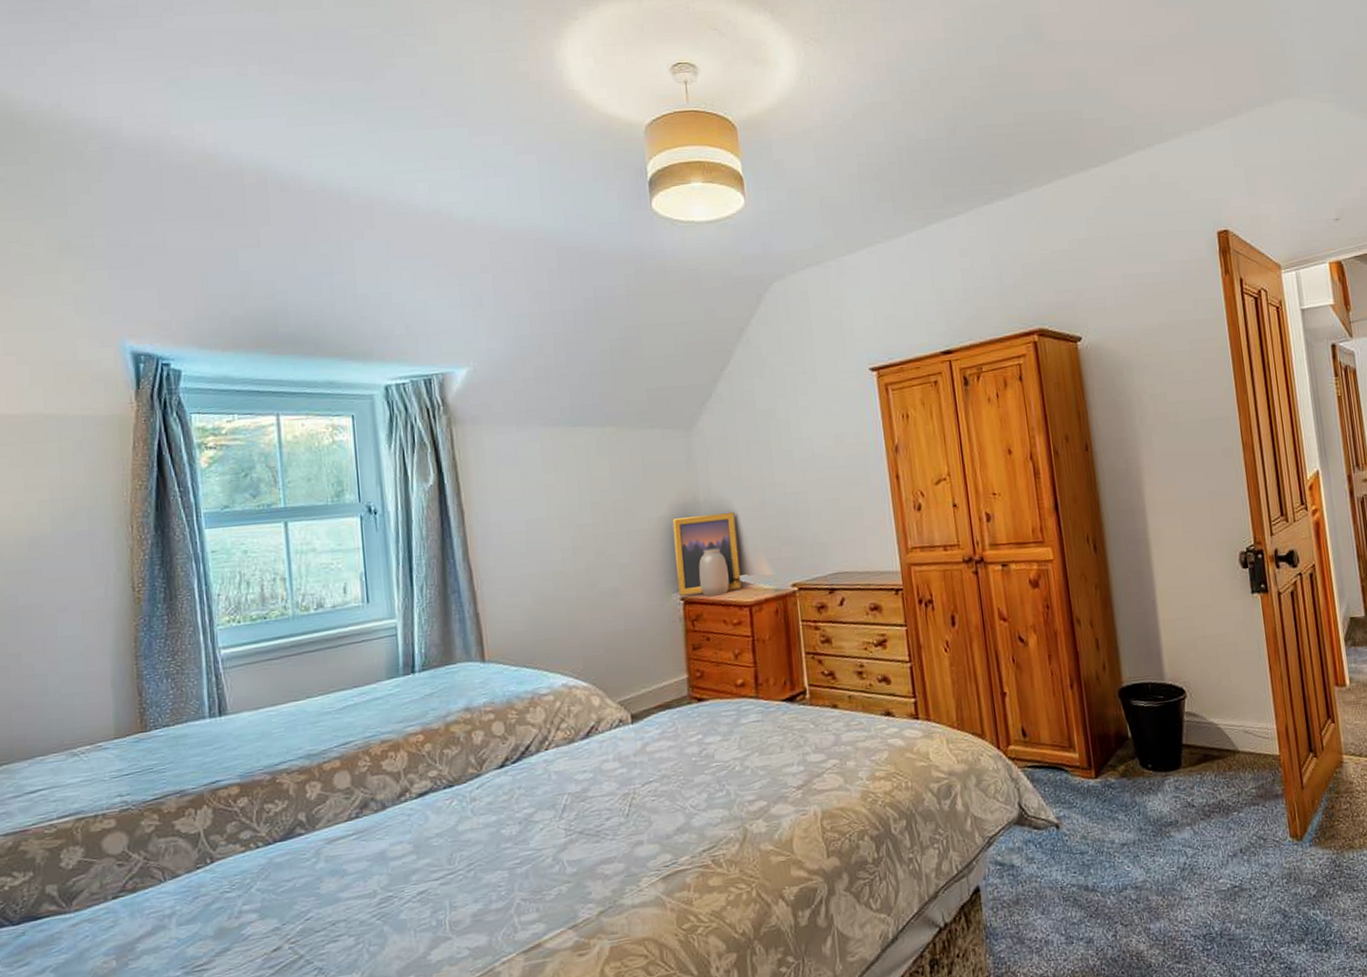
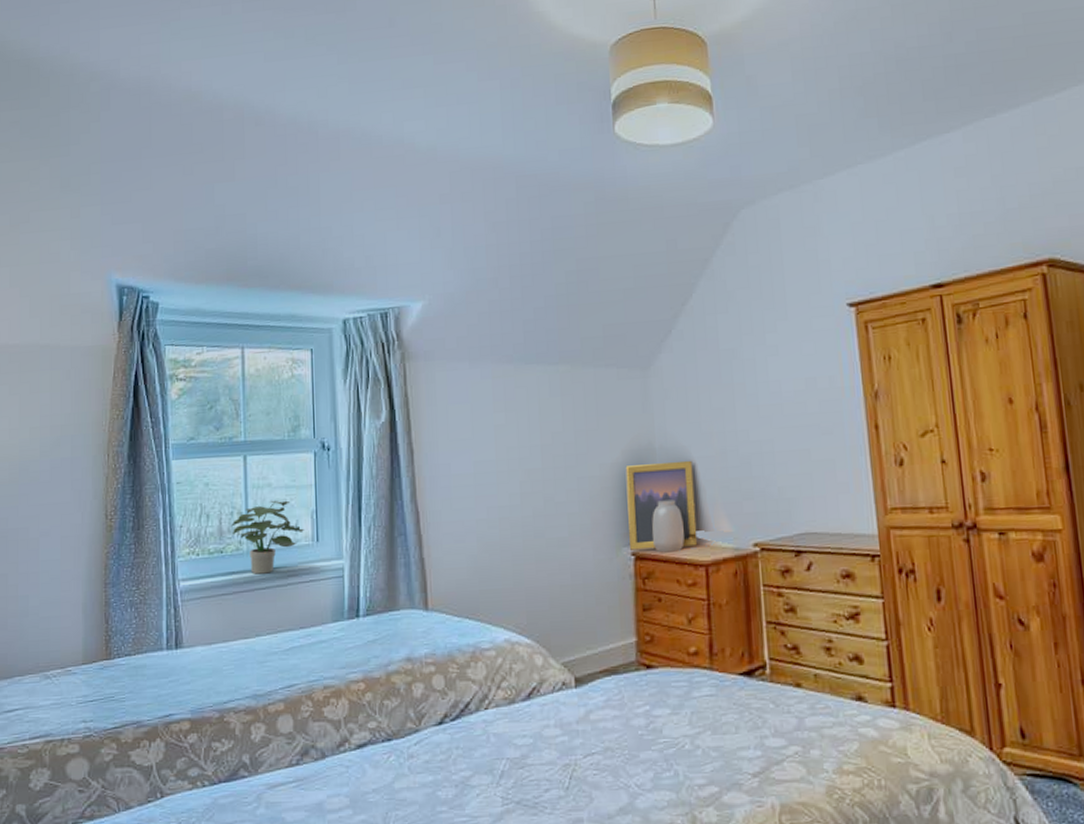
potted plant: none [274,564,354,638] -> present [231,500,305,574]

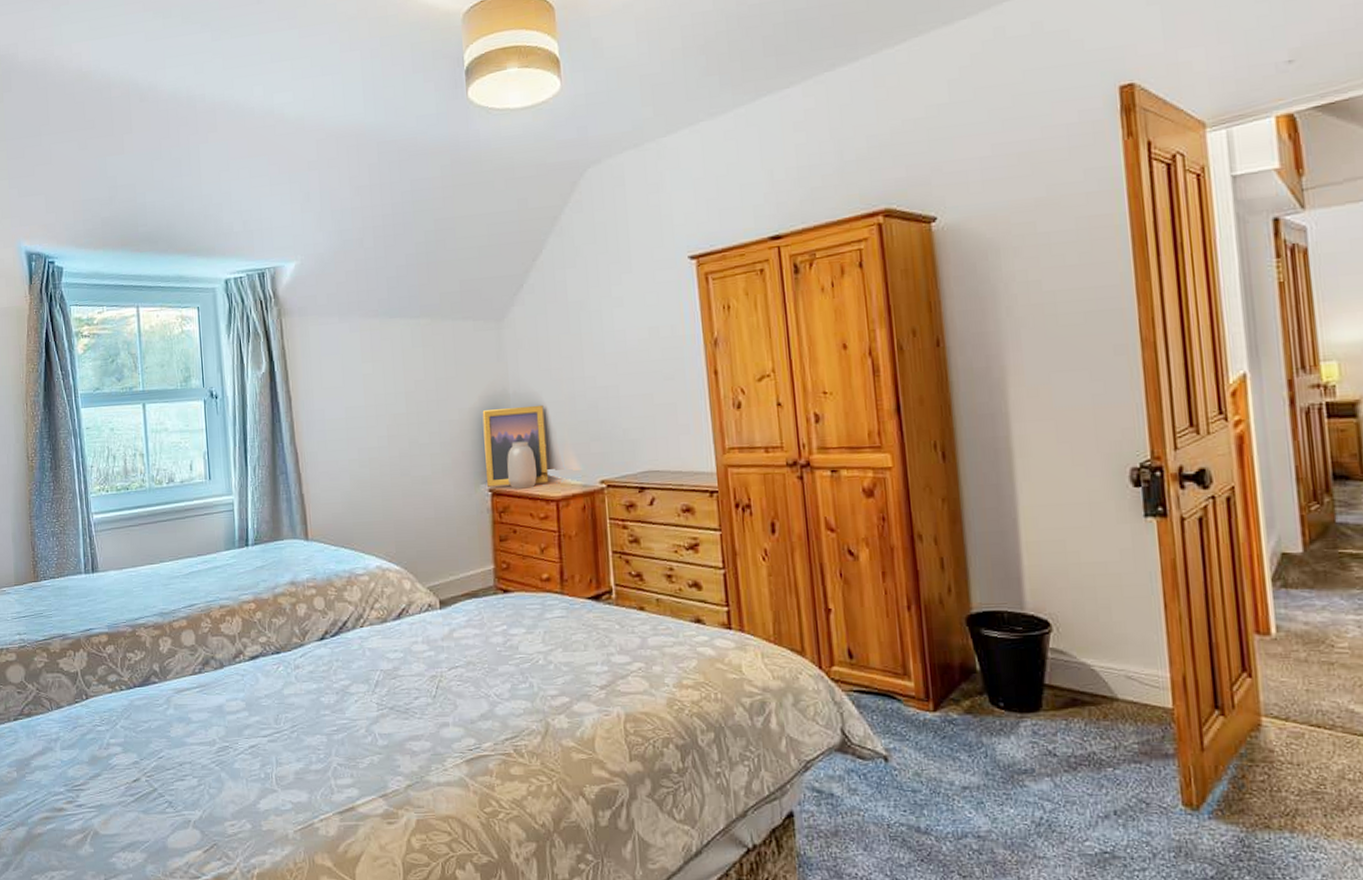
potted plant: present [231,500,305,574] -> none [135,443,199,508]

